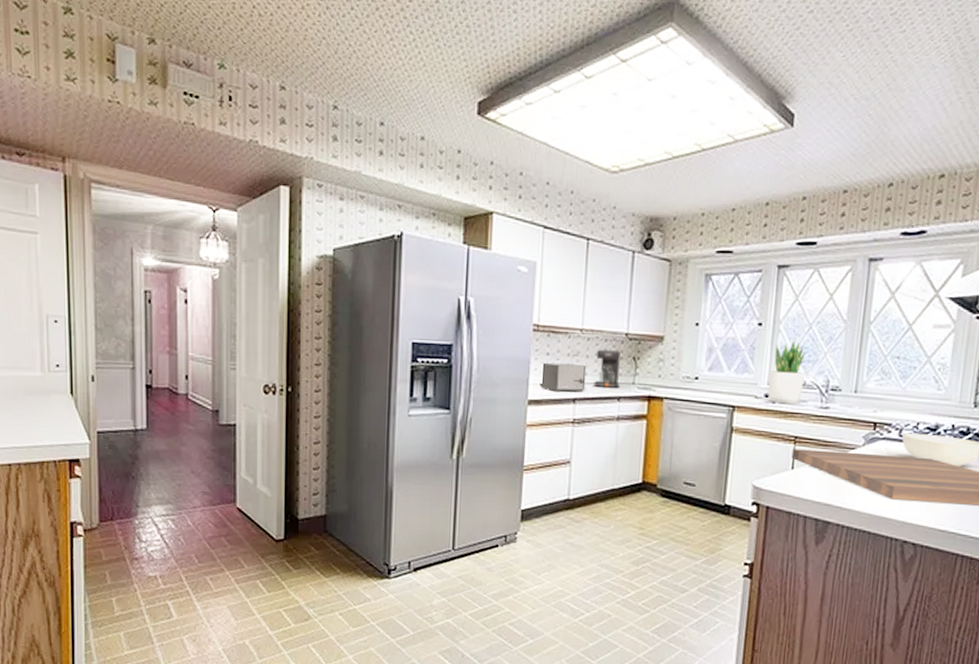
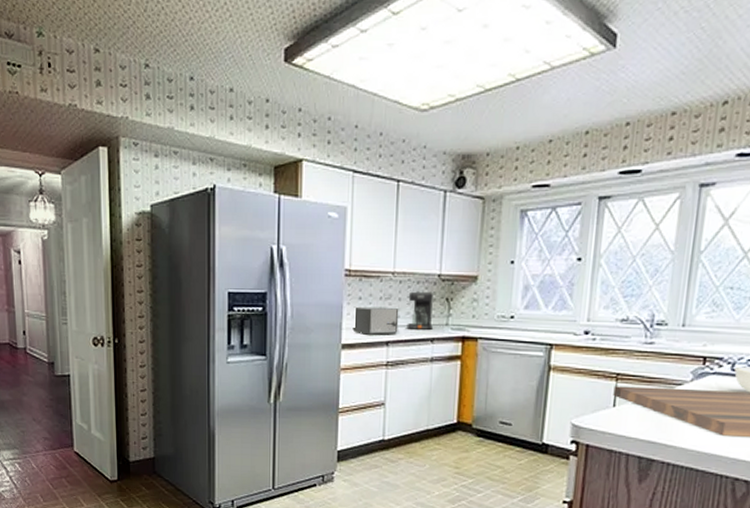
planter: present [768,342,805,405] -> none [587,276,628,341]

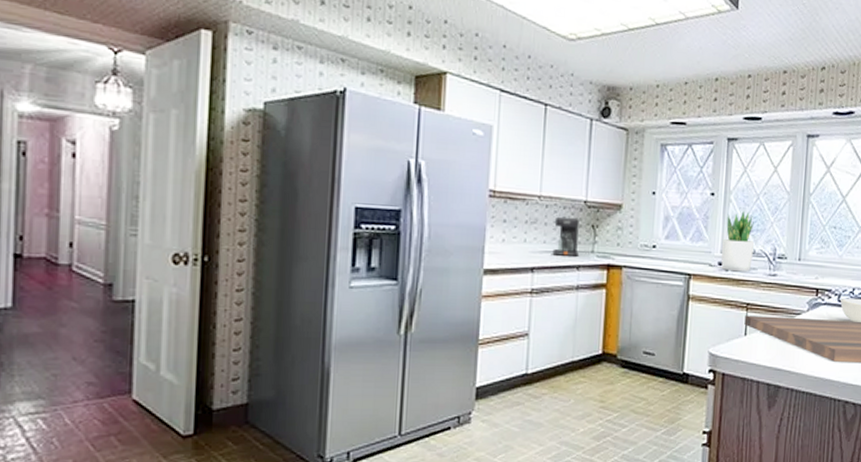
toaster: present [352,306,399,336] -> none [496,229,545,262]
planter: none [587,276,628,341] -> present [721,211,754,272]

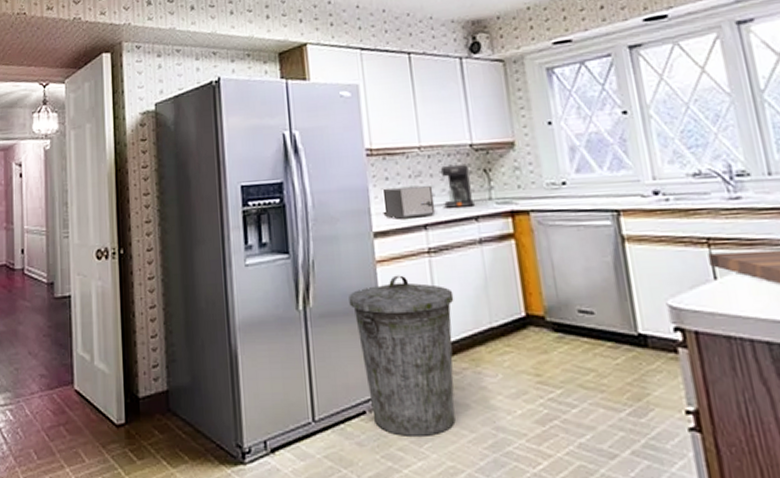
trash can: none [450,310,546,450] -> present [349,275,456,438]
toaster: none [496,229,545,262] -> present [380,185,436,220]
planter: present [721,211,754,272] -> none [650,125,701,200]

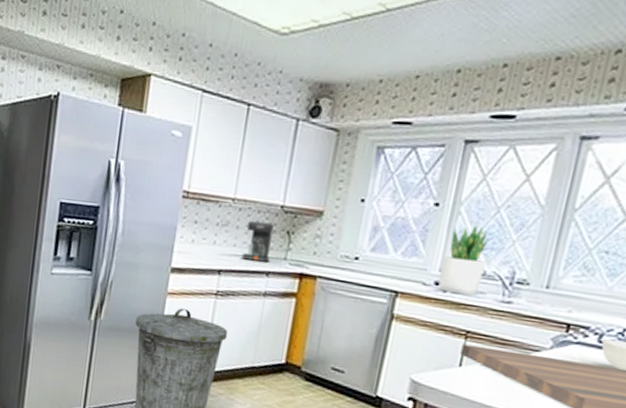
toaster: present [380,185,436,220] -> none [184,230,236,264]
planter: none [650,125,701,200] -> present [438,226,489,296]

